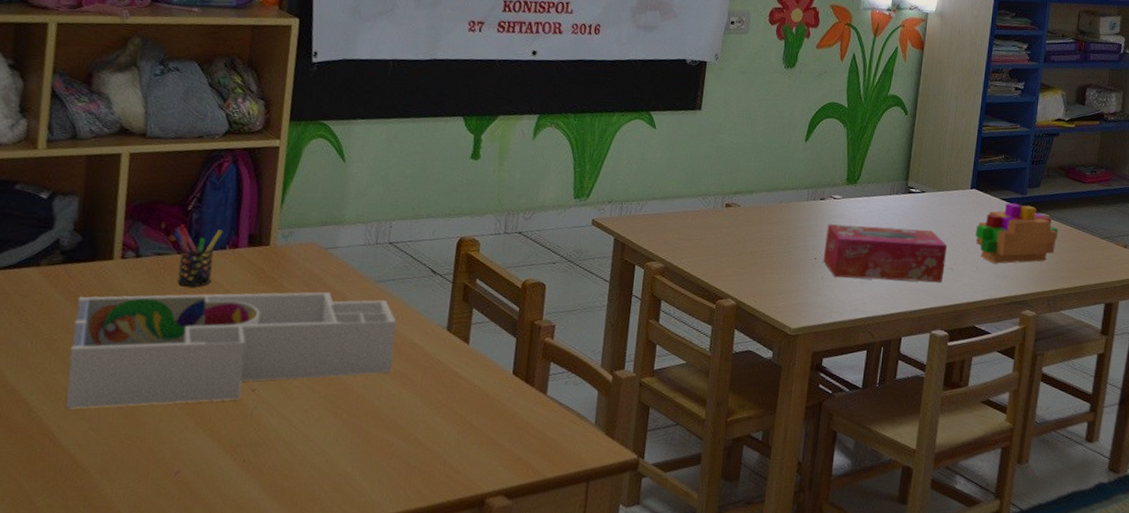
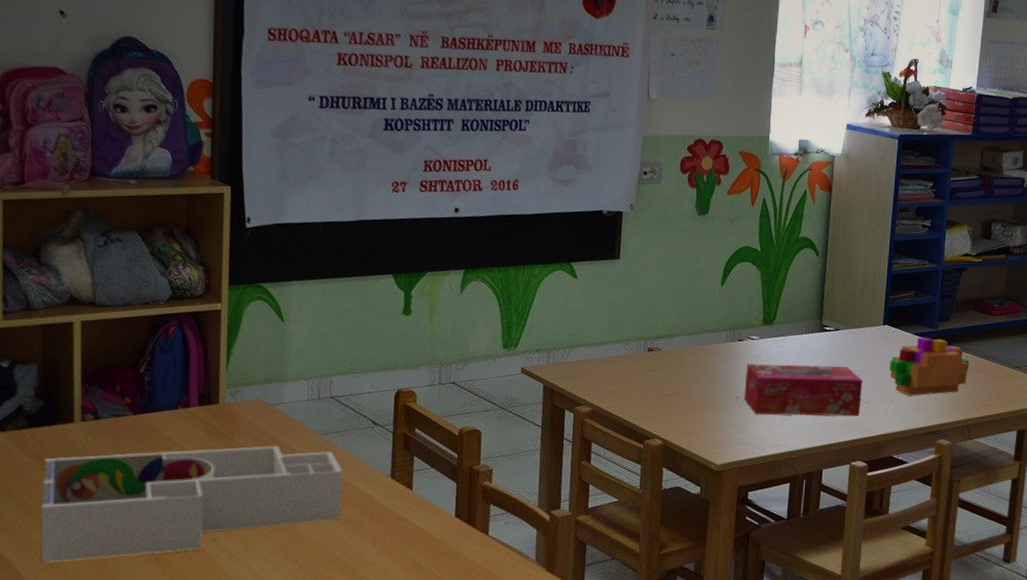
pen holder: present [173,224,223,287] -> none [128,387,174,445]

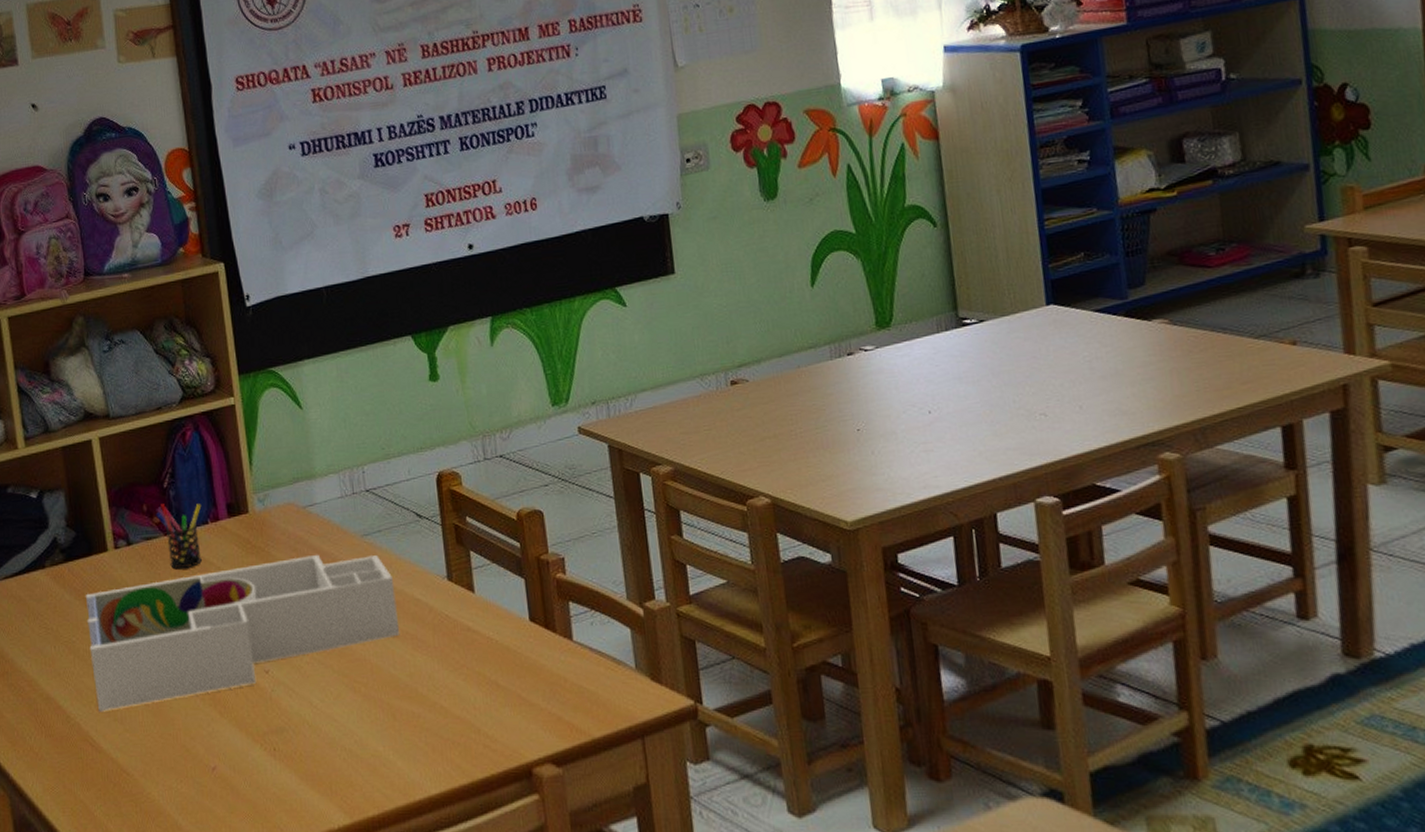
pen holder: none [128,387,174,445] -> present [156,504,202,568]
tissue box: present [743,364,863,416] -> none [864,368,1036,450]
hot dog: present [890,337,970,396] -> none [1066,312,1188,398]

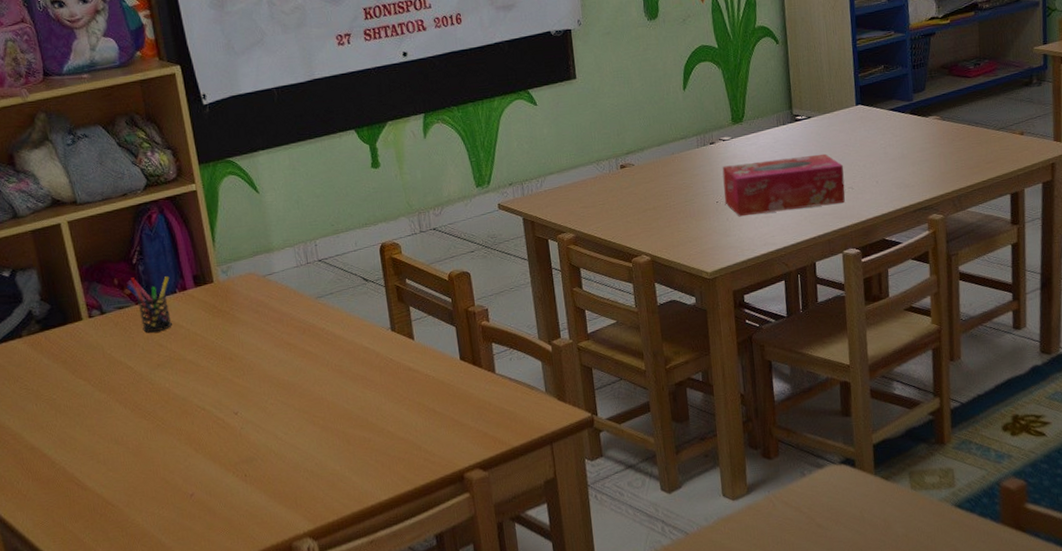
desk organizer: present [86,554,400,712] -> none [64,313,352,457]
tissue box: none [864,368,1036,450] -> present [722,153,845,217]

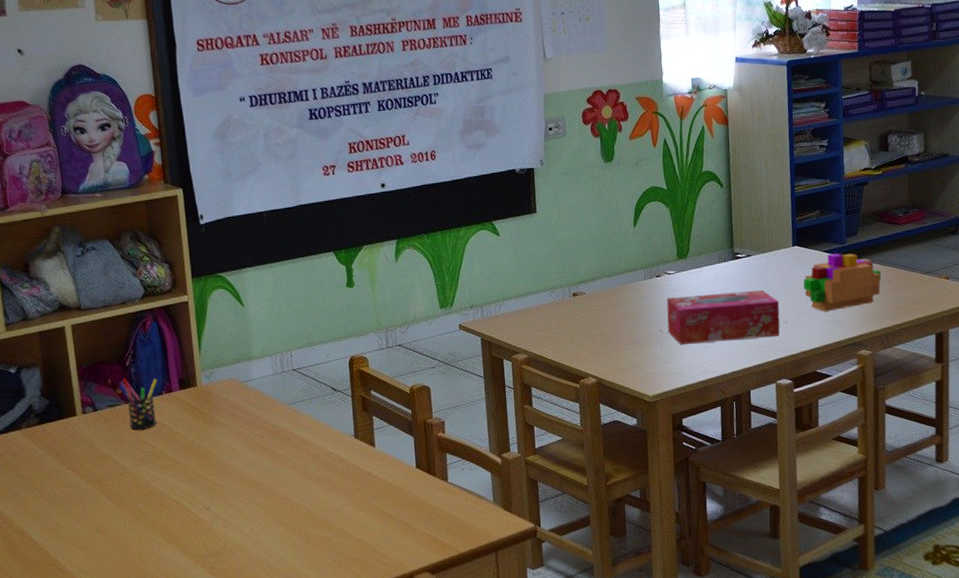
hot dog: none [868,110,952,175] -> present [803,253,882,312]

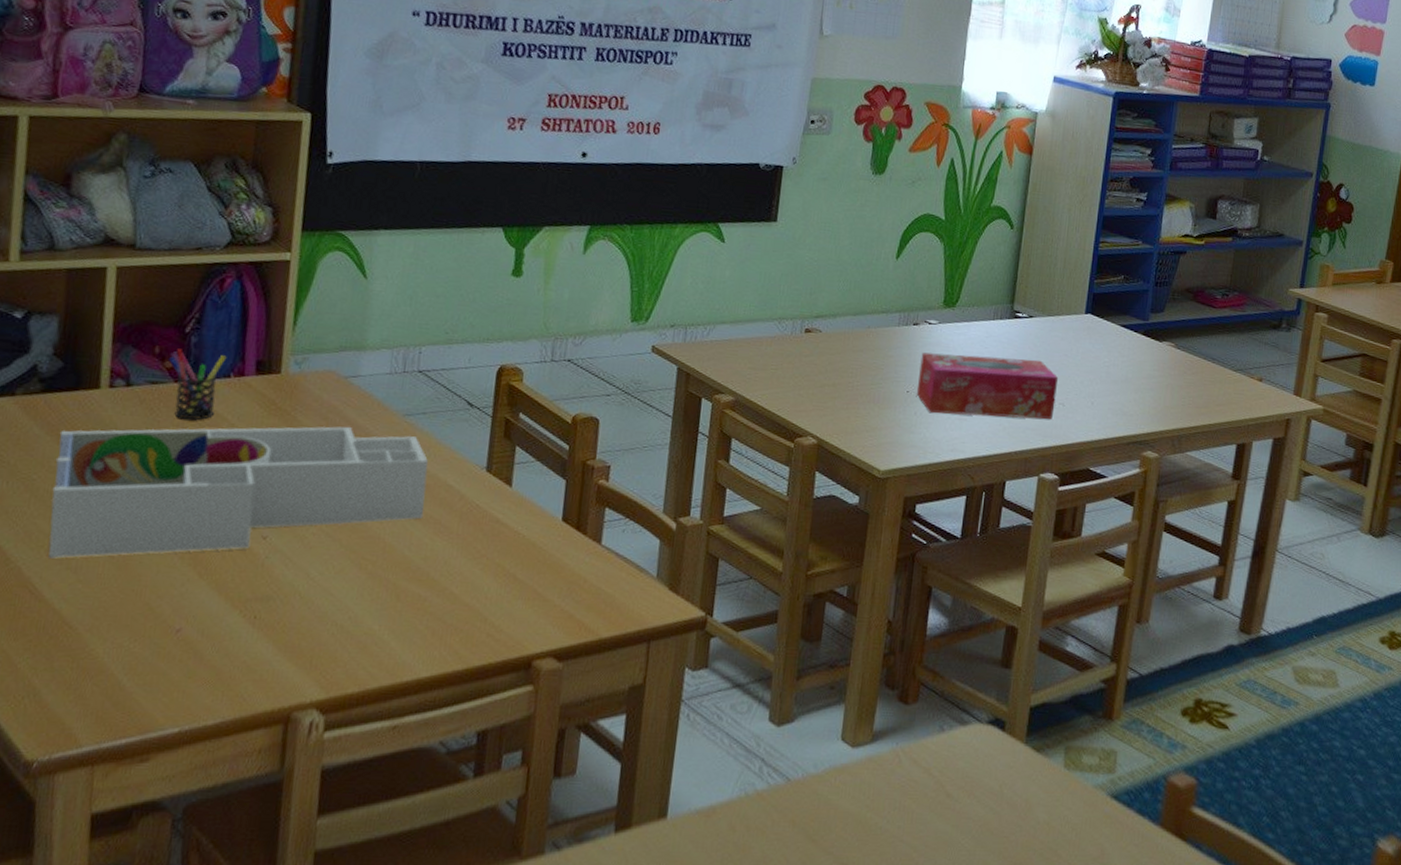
desk organizer: none [57,418,316,543] -> present [48,426,428,559]
hot dog: present [803,253,882,312] -> none [1090,329,1185,399]

